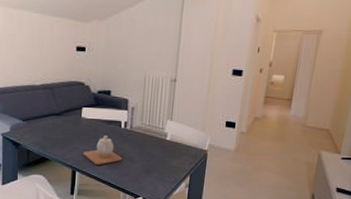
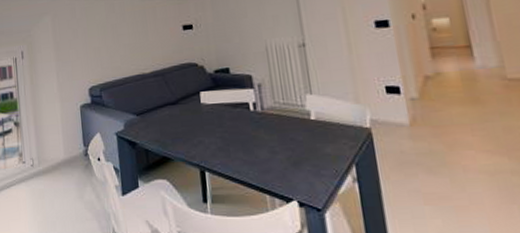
teapot: present [82,135,122,165] -> none [209,121,259,161]

